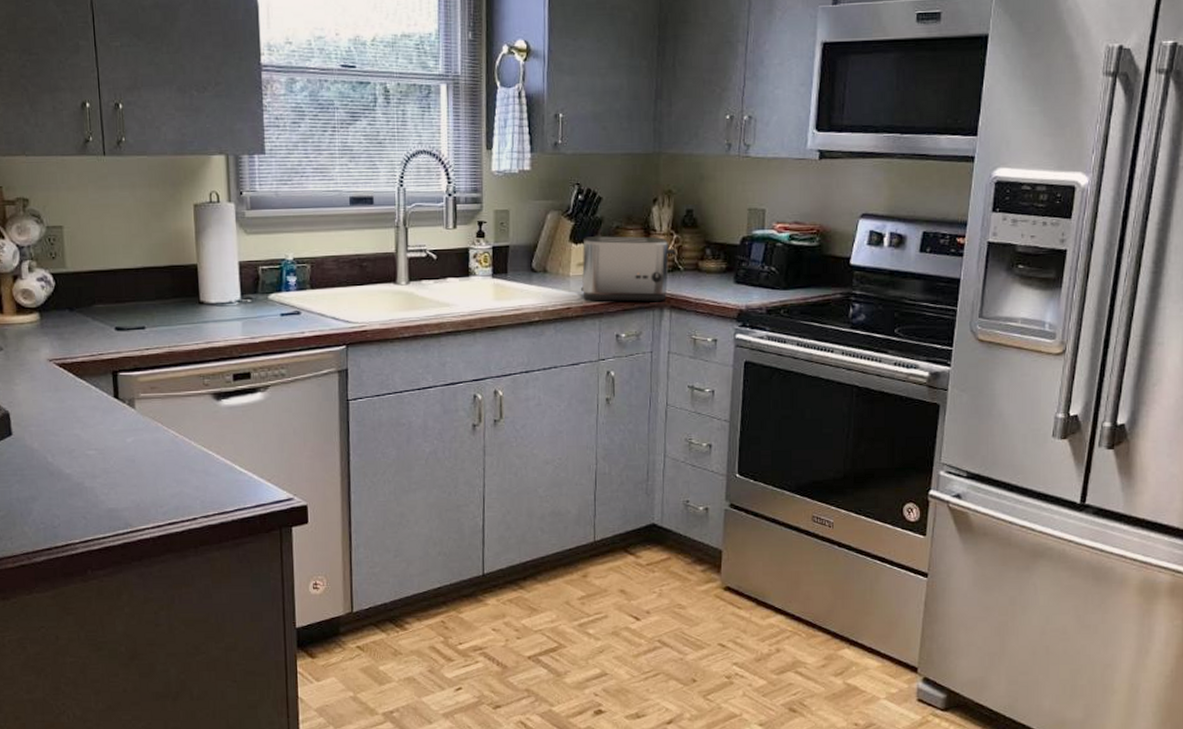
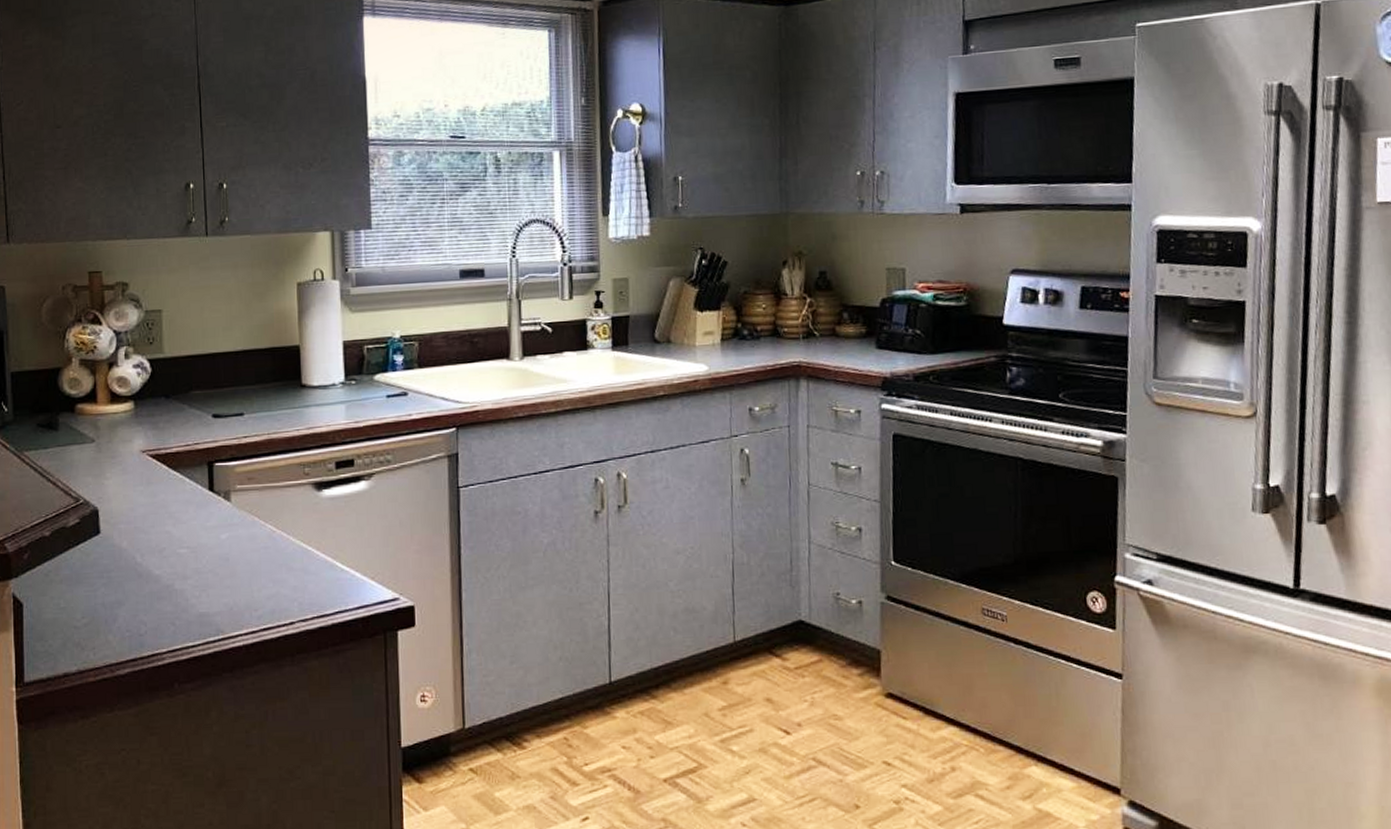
toaster: present [581,236,675,302] -> none [708,301,809,373]

